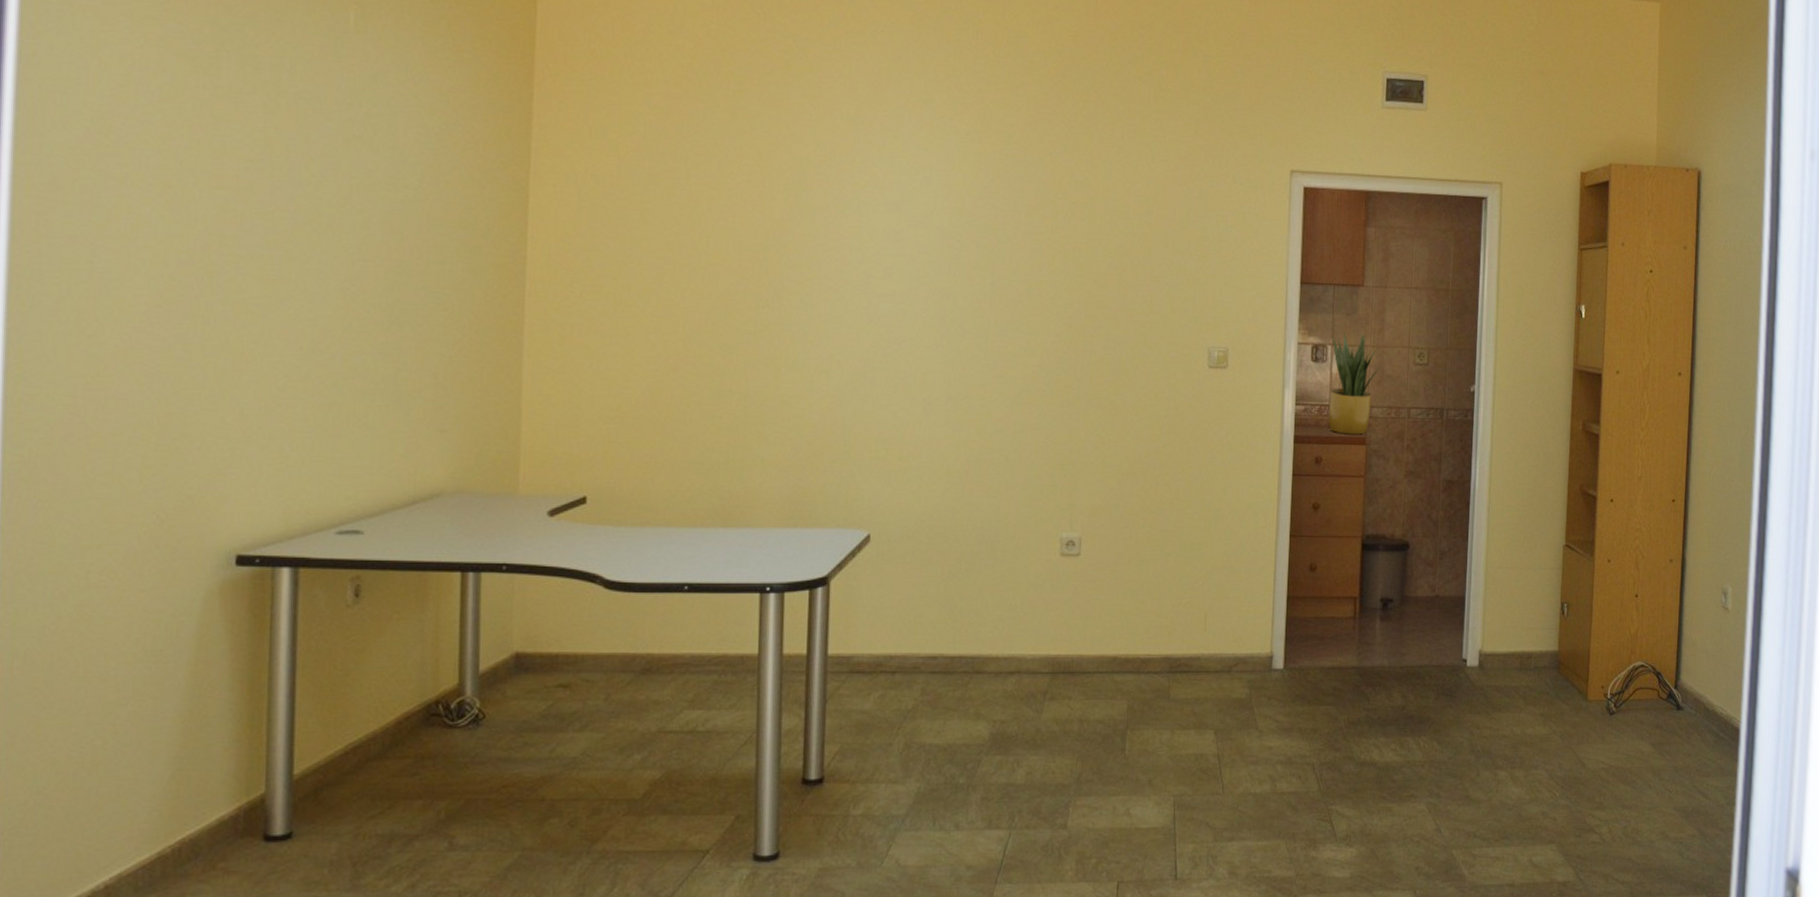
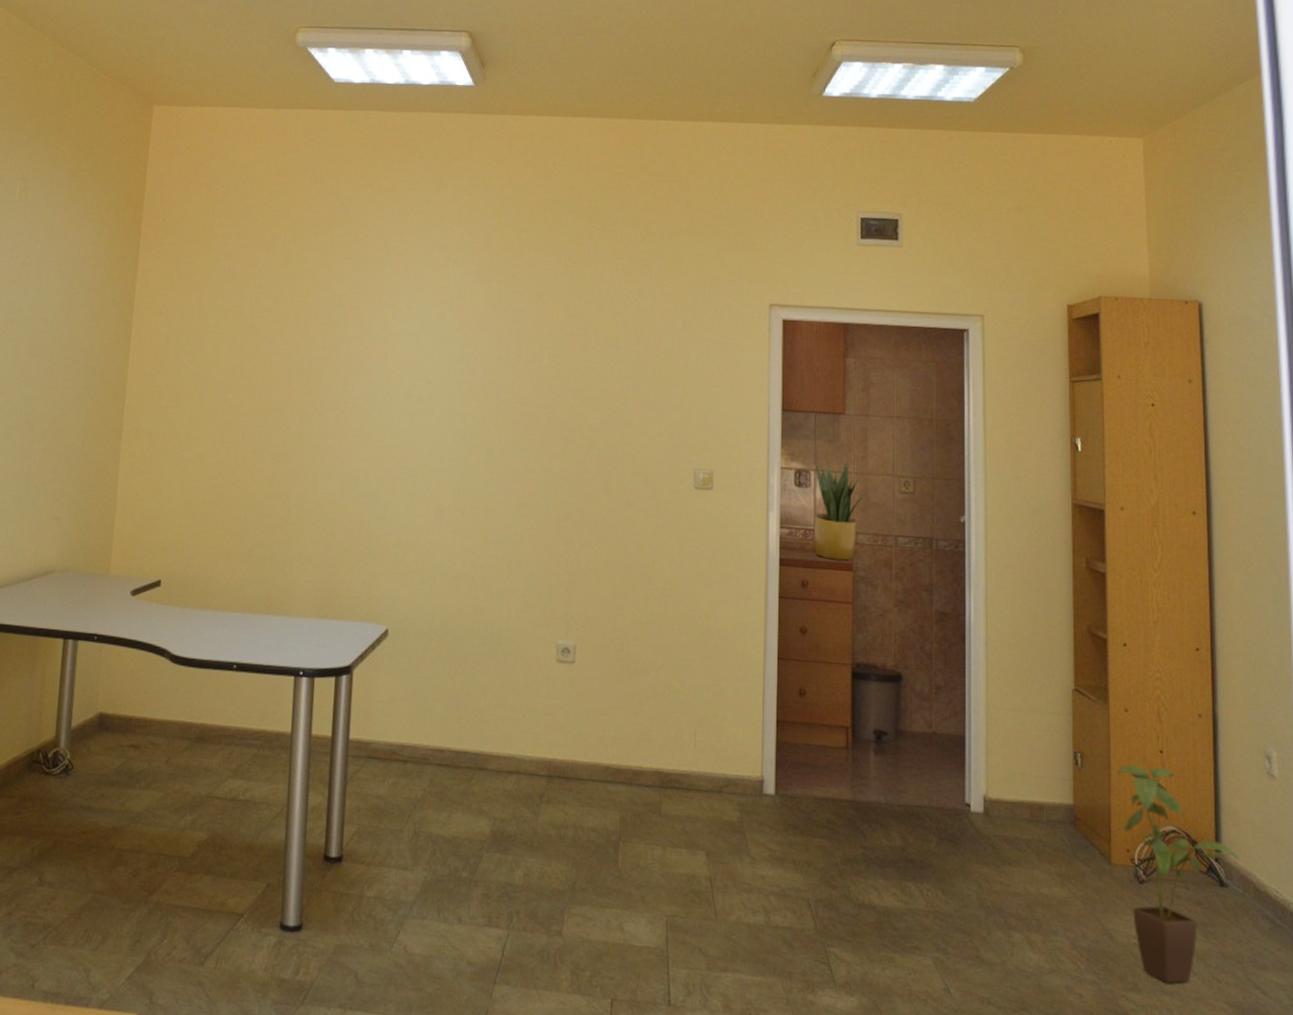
house plant: none [1598,610,1695,799] -> present [1117,765,1241,984]

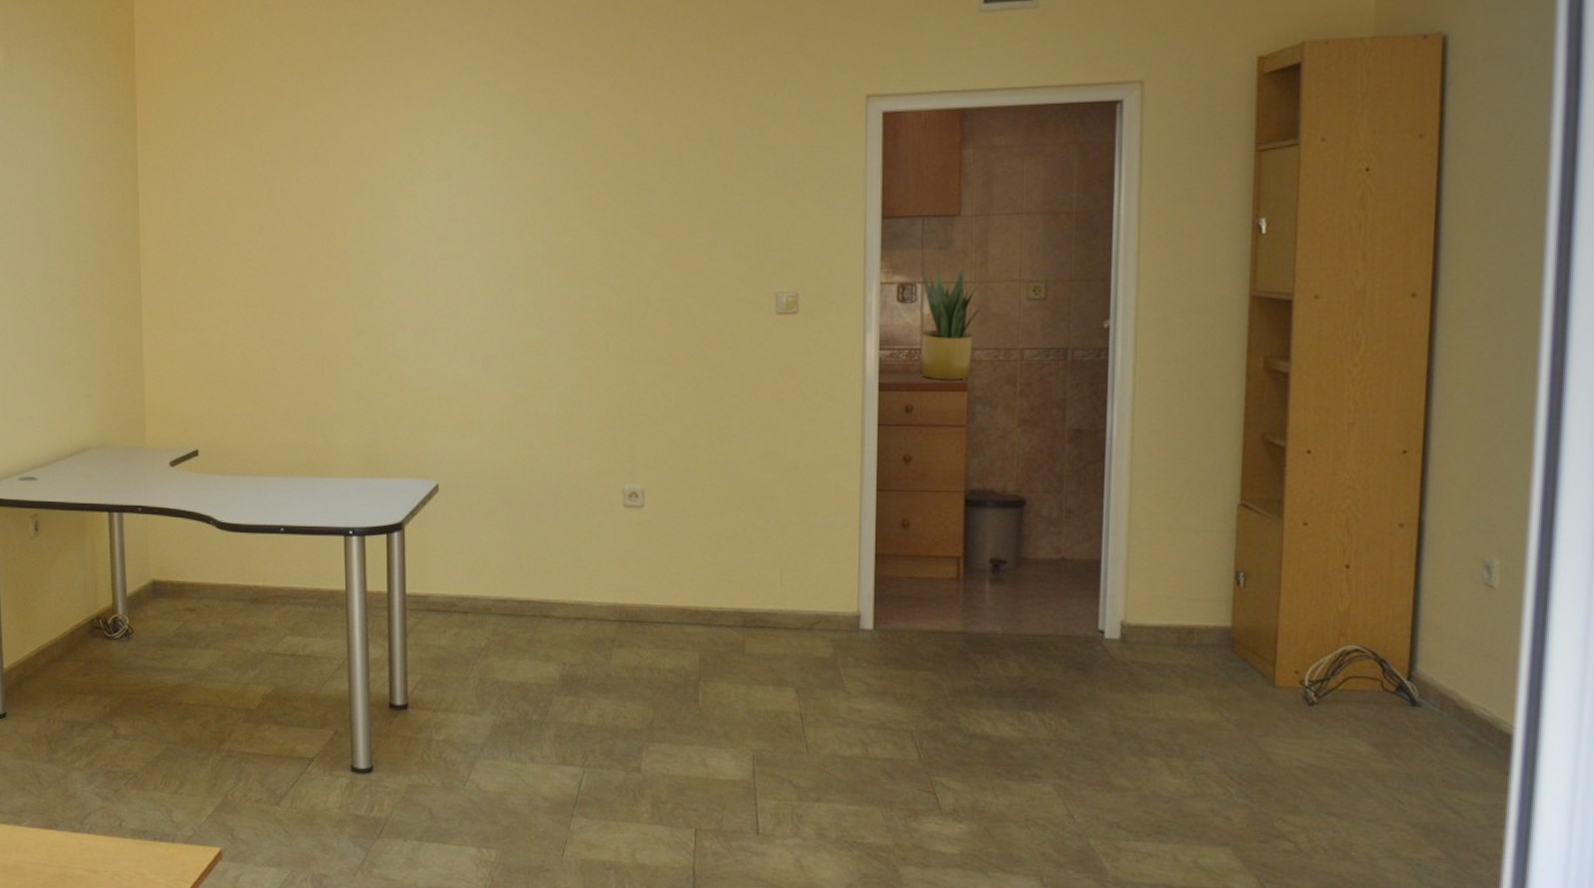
house plant: present [1117,765,1241,984] -> none [1289,582,1441,806]

